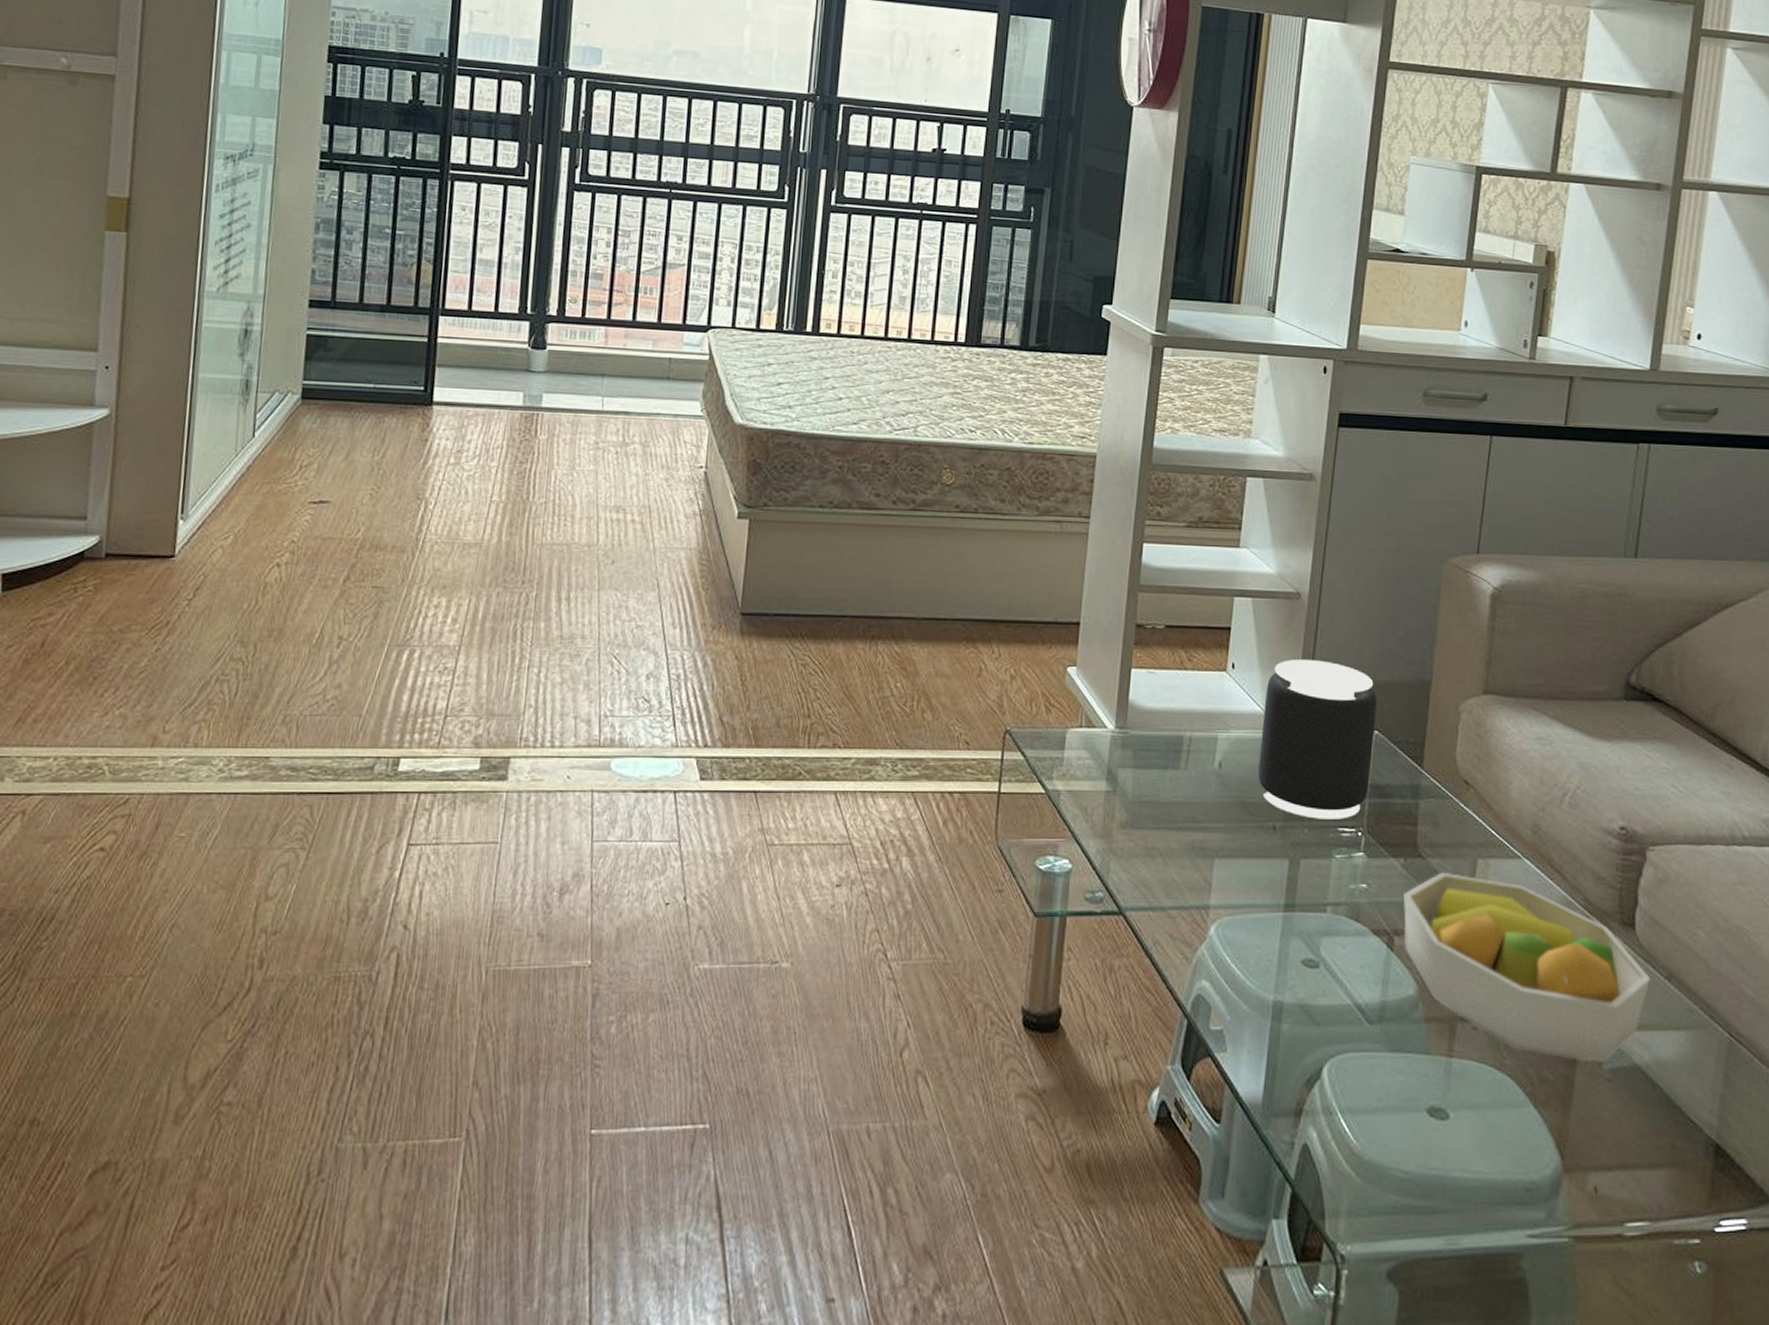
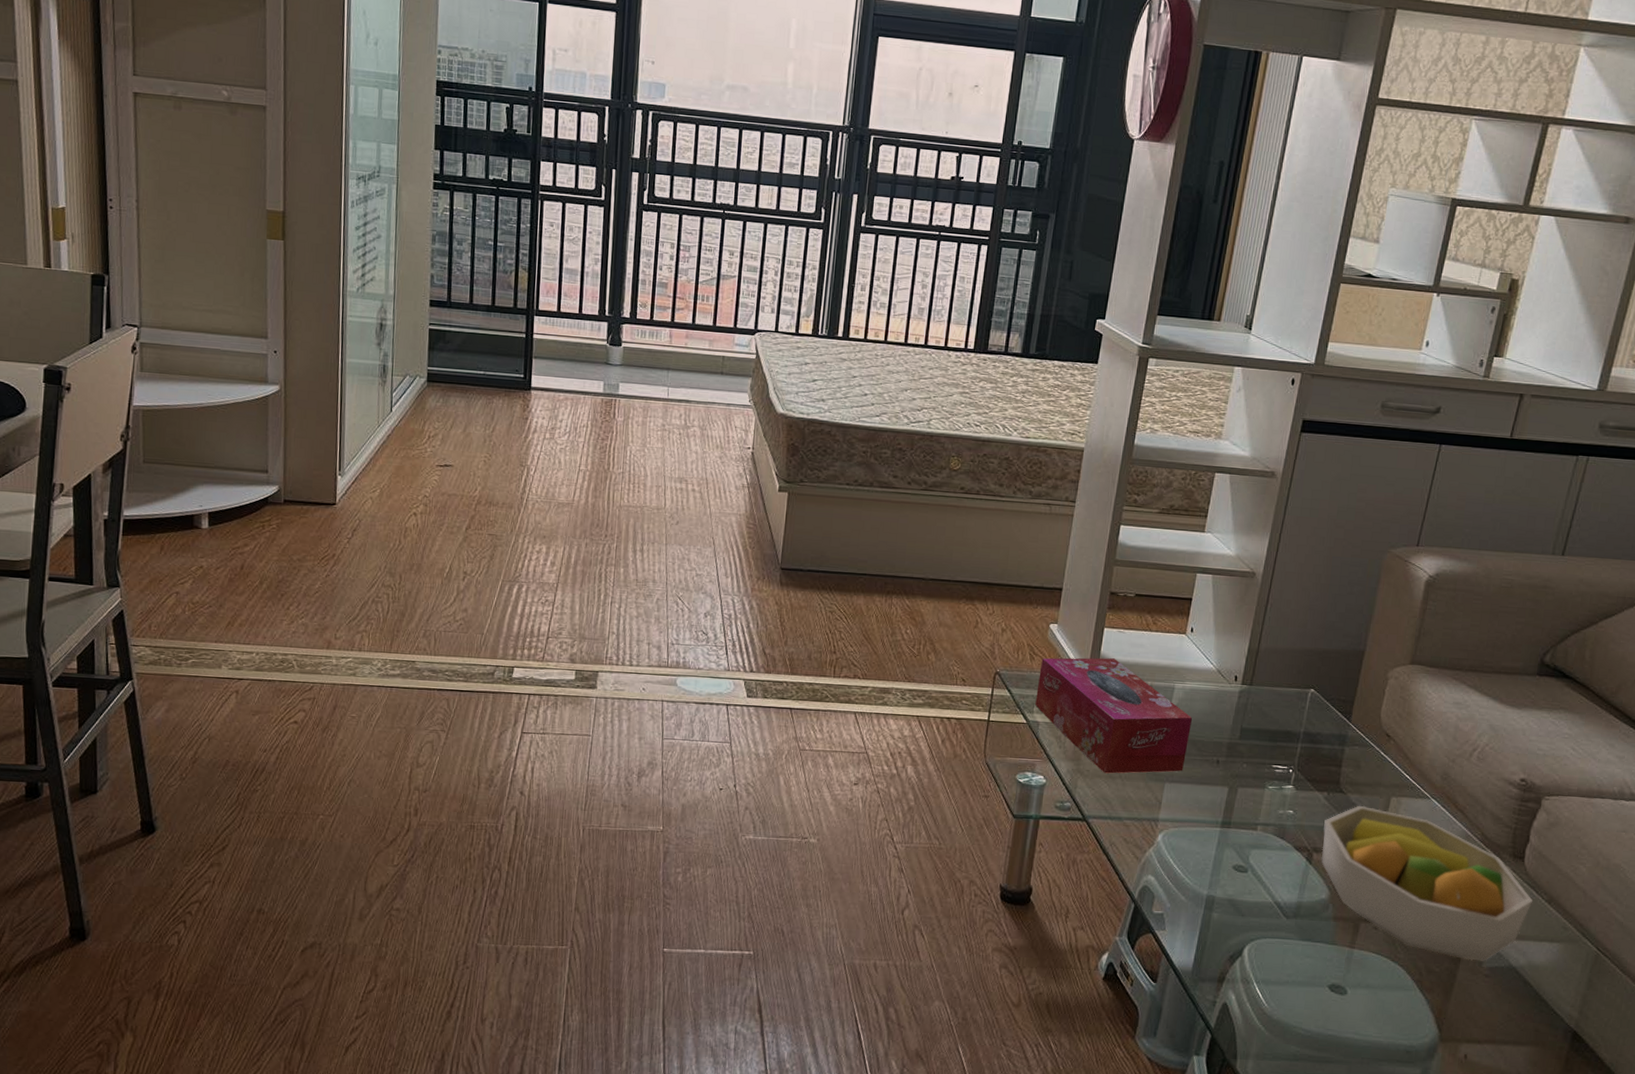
tissue box: none [1055,705,1242,851] -> present [1035,657,1193,774]
speaker: present [1257,659,1377,819] -> none [1207,627,1316,759]

